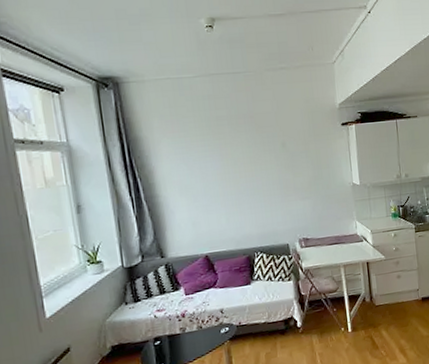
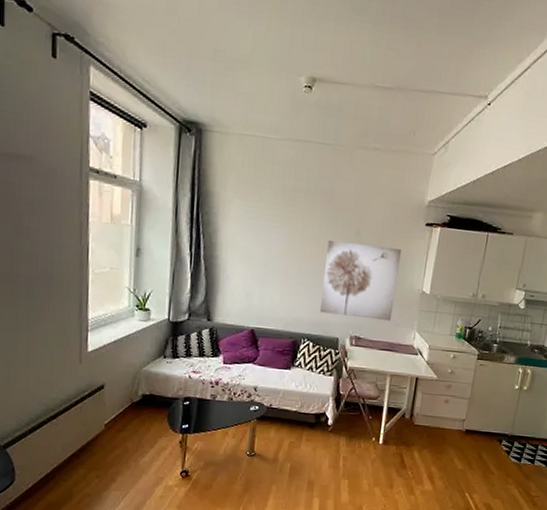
wall art: none [258,151,332,225] -> present [319,239,402,321]

